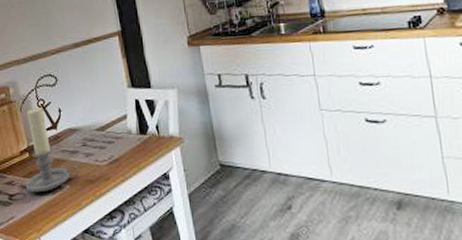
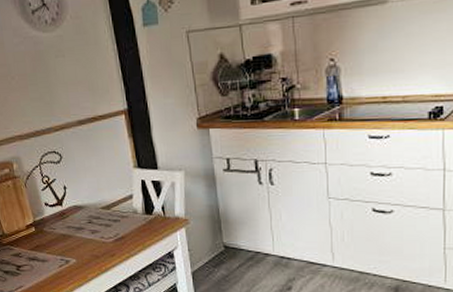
candle holder: present [25,108,79,193] -> none [31,184,85,265]

